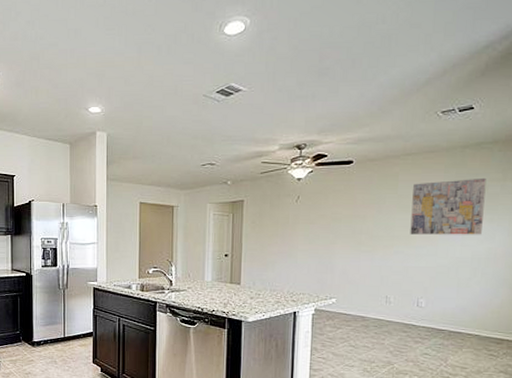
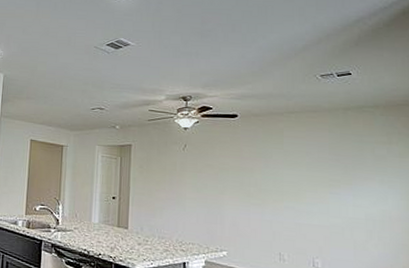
wall art: present [410,177,487,235] -> none [299,139,373,197]

